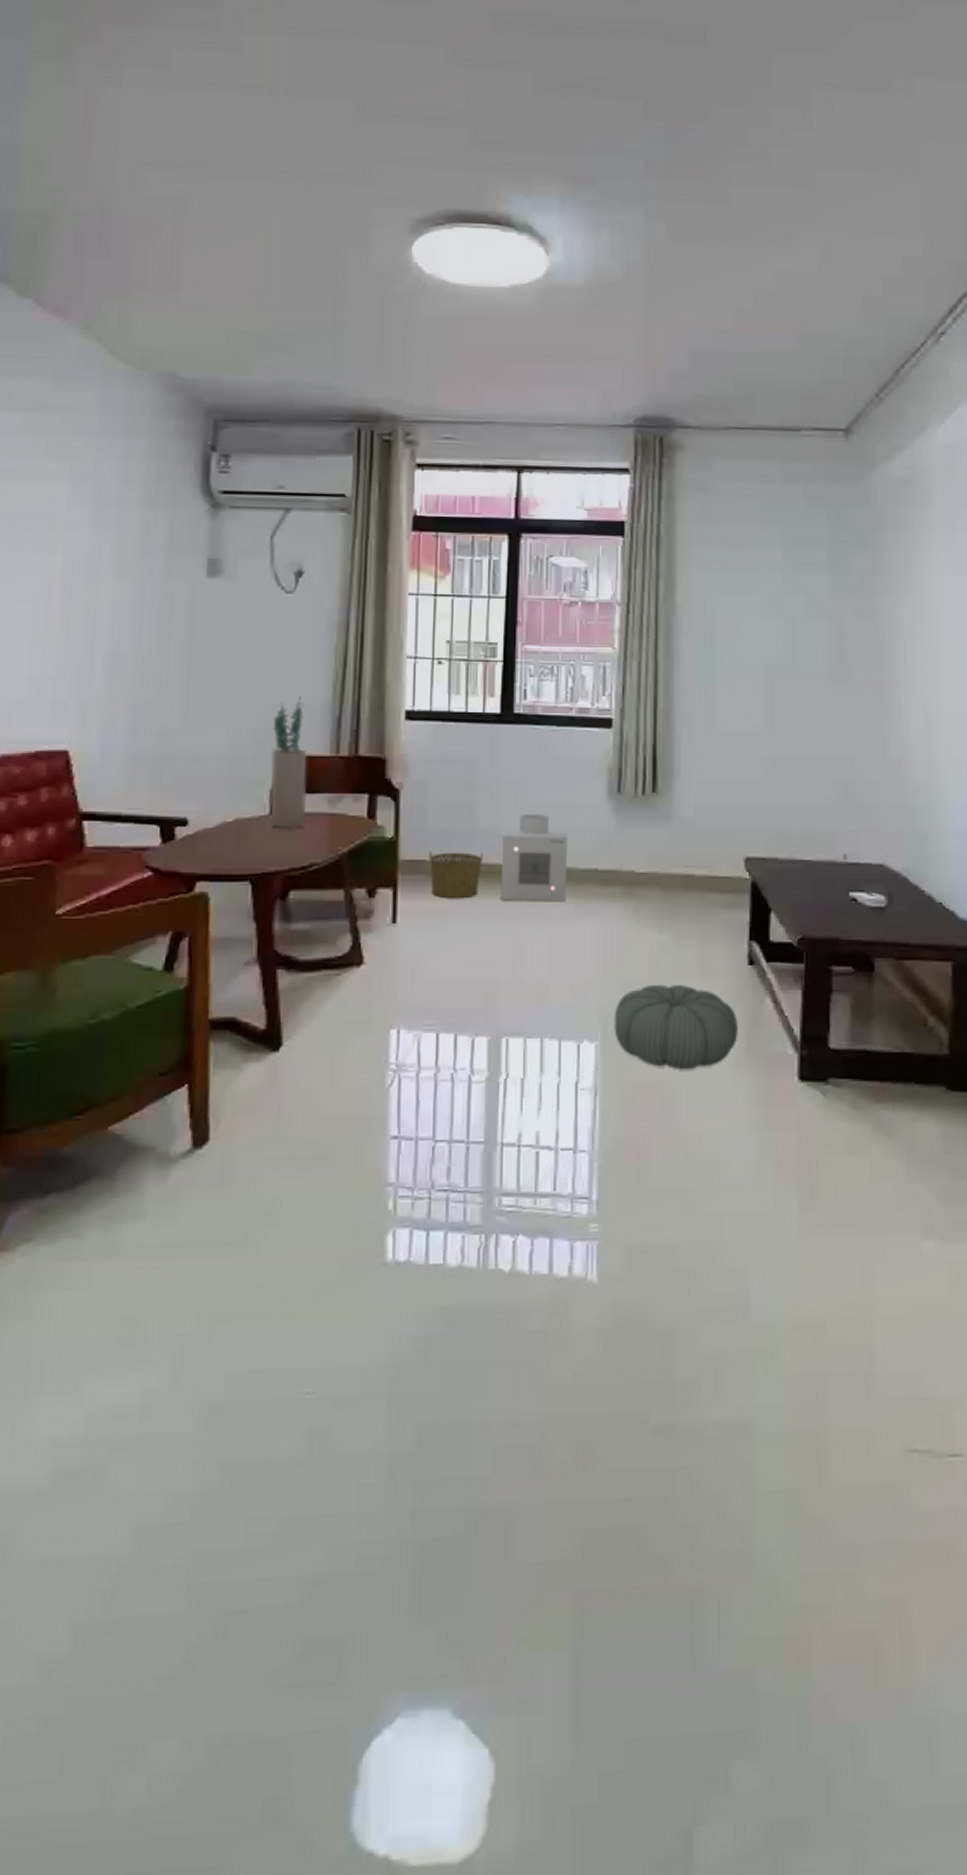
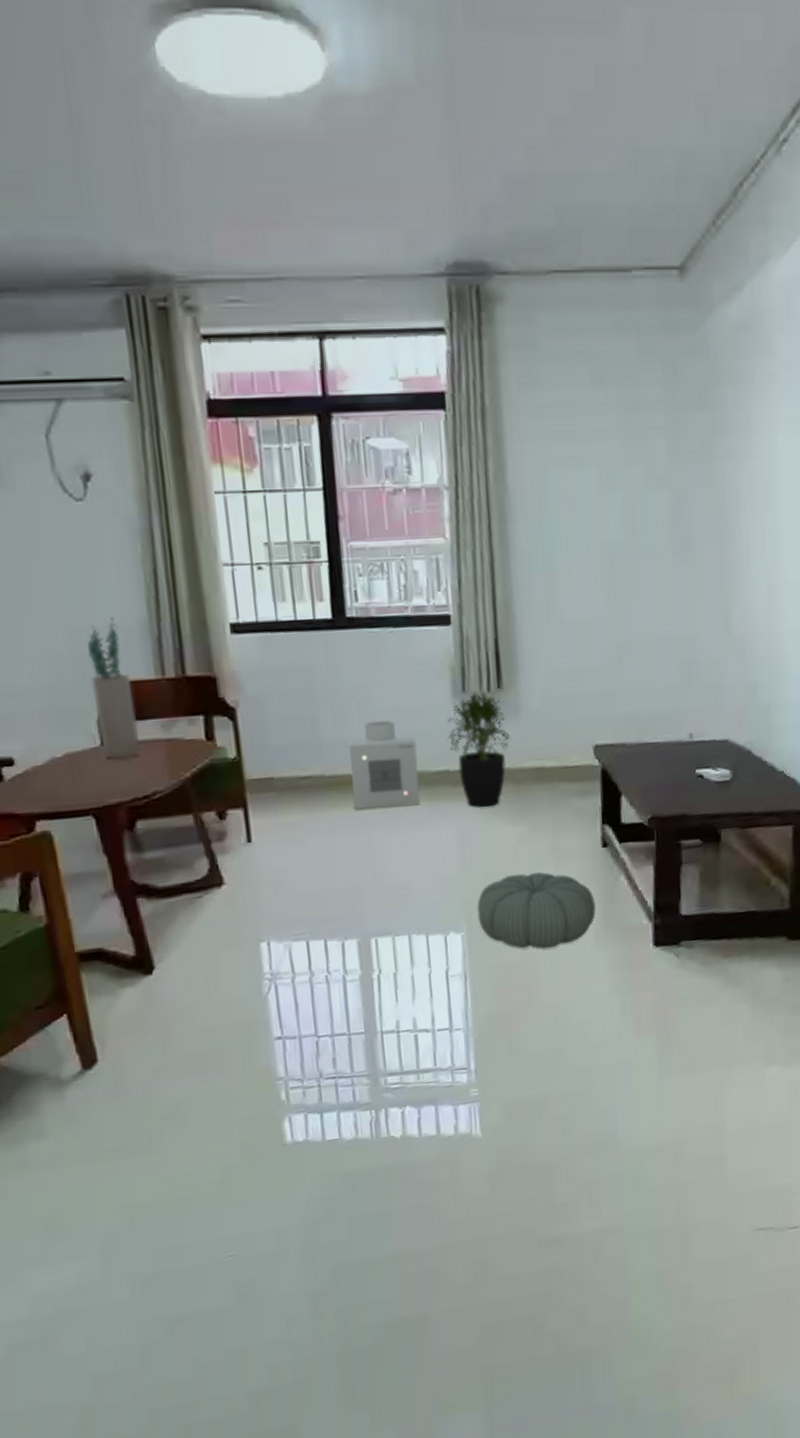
basket: present [429,850,484,899] -> none [276,764,332,813]
potted plant: none [599,794,662,911] -> present [447,691,511,807]

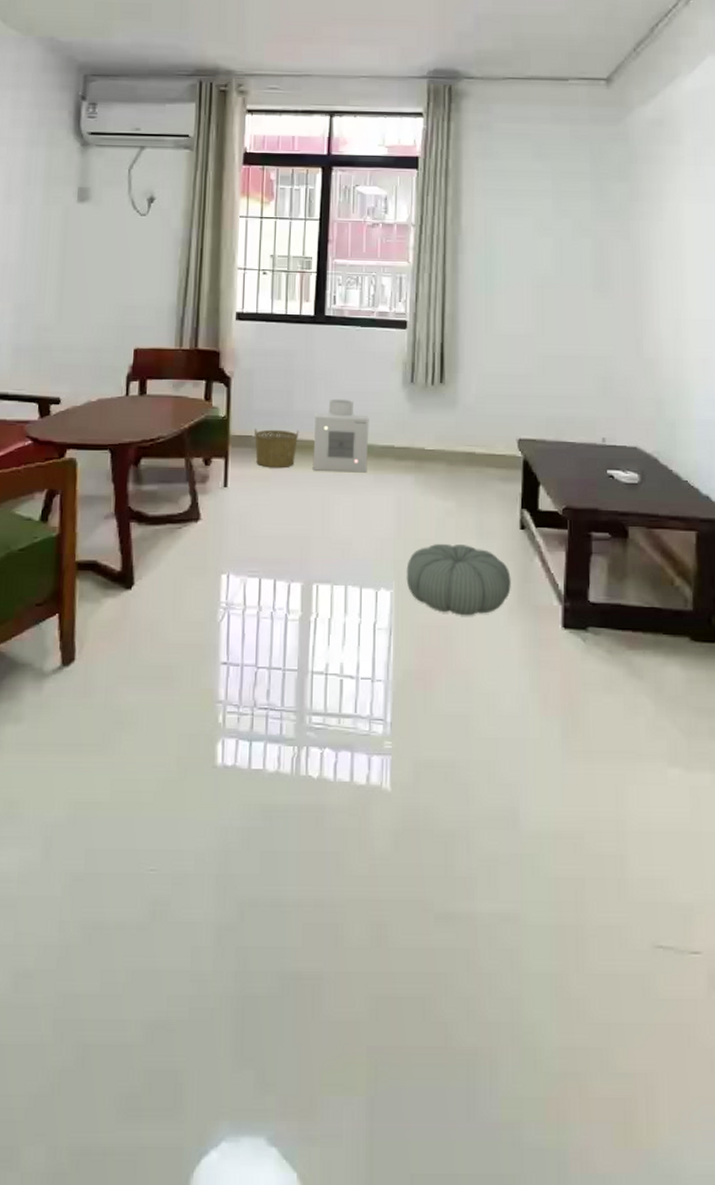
vase: present [87,617,140,761] -> none [126,300,157,408]
basket: none [276,764,332,813] -> present [254,428,299,468]
potted plant: present [447,691,511,807] -> none [395,384,448,482]

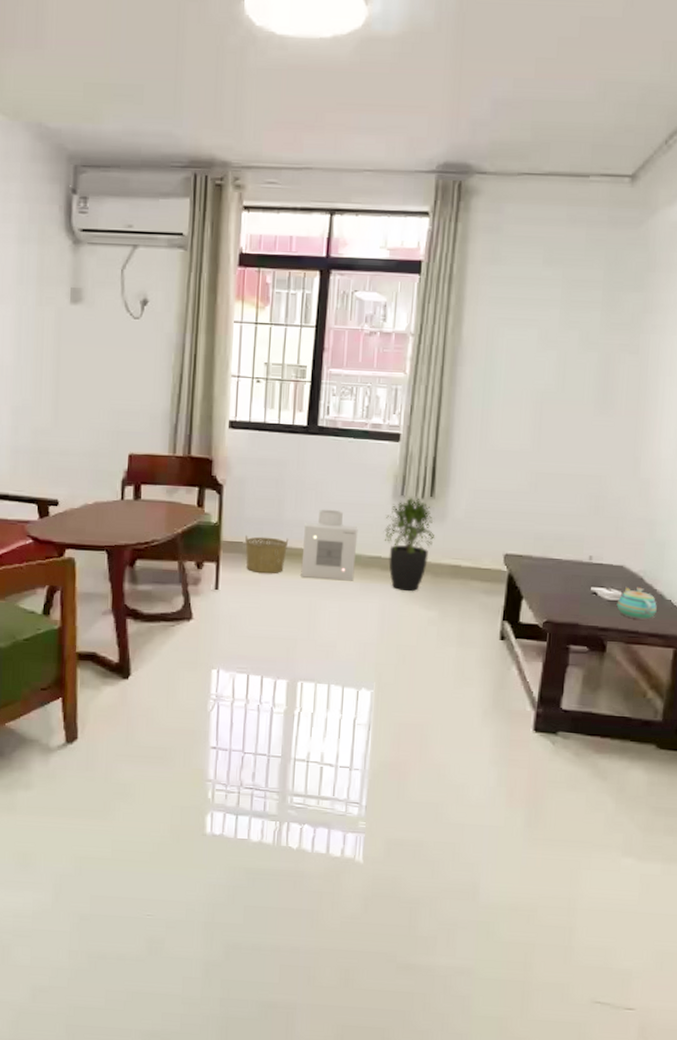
potted plant: none [395,384,448,482] -> present [383,497,435,592]
pouf: present [406,544,511,616] -> none [386,650,488,717]
teapot: none [634,468,675,502] -> present [616,586,657,620]

